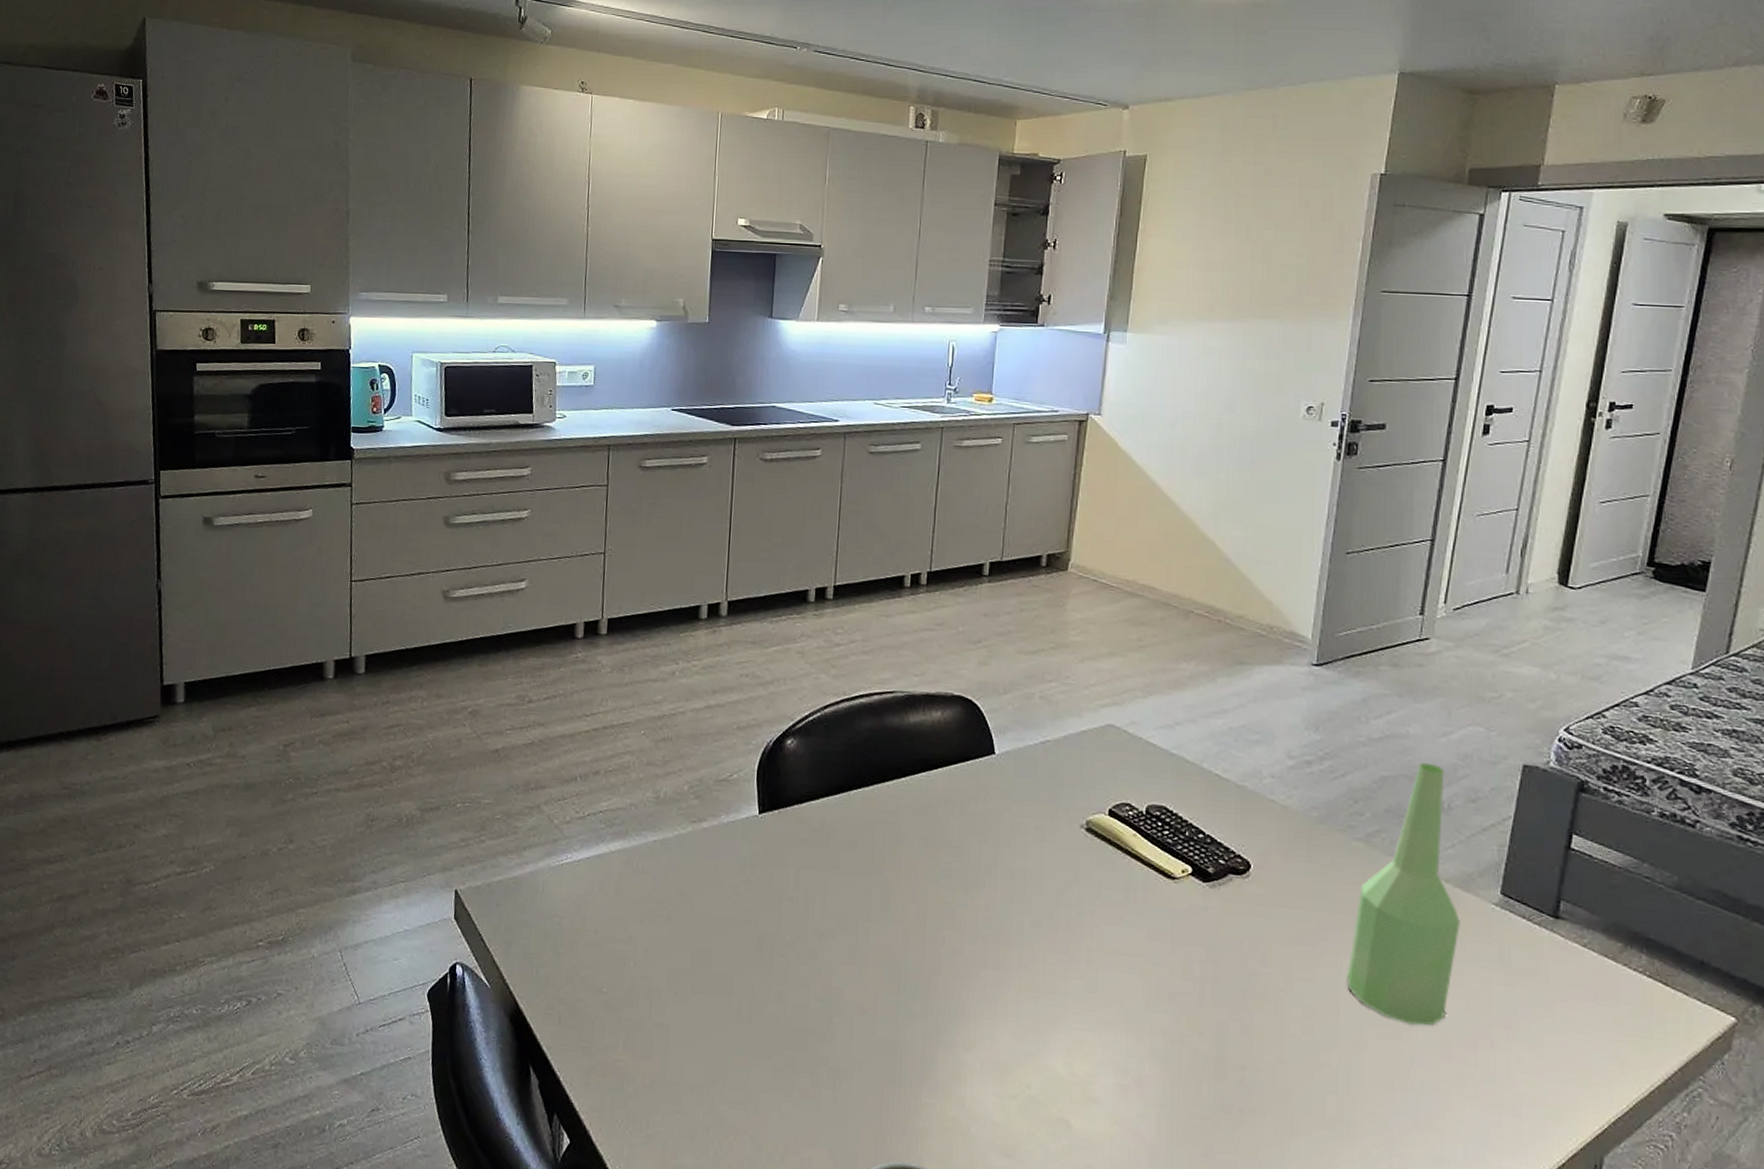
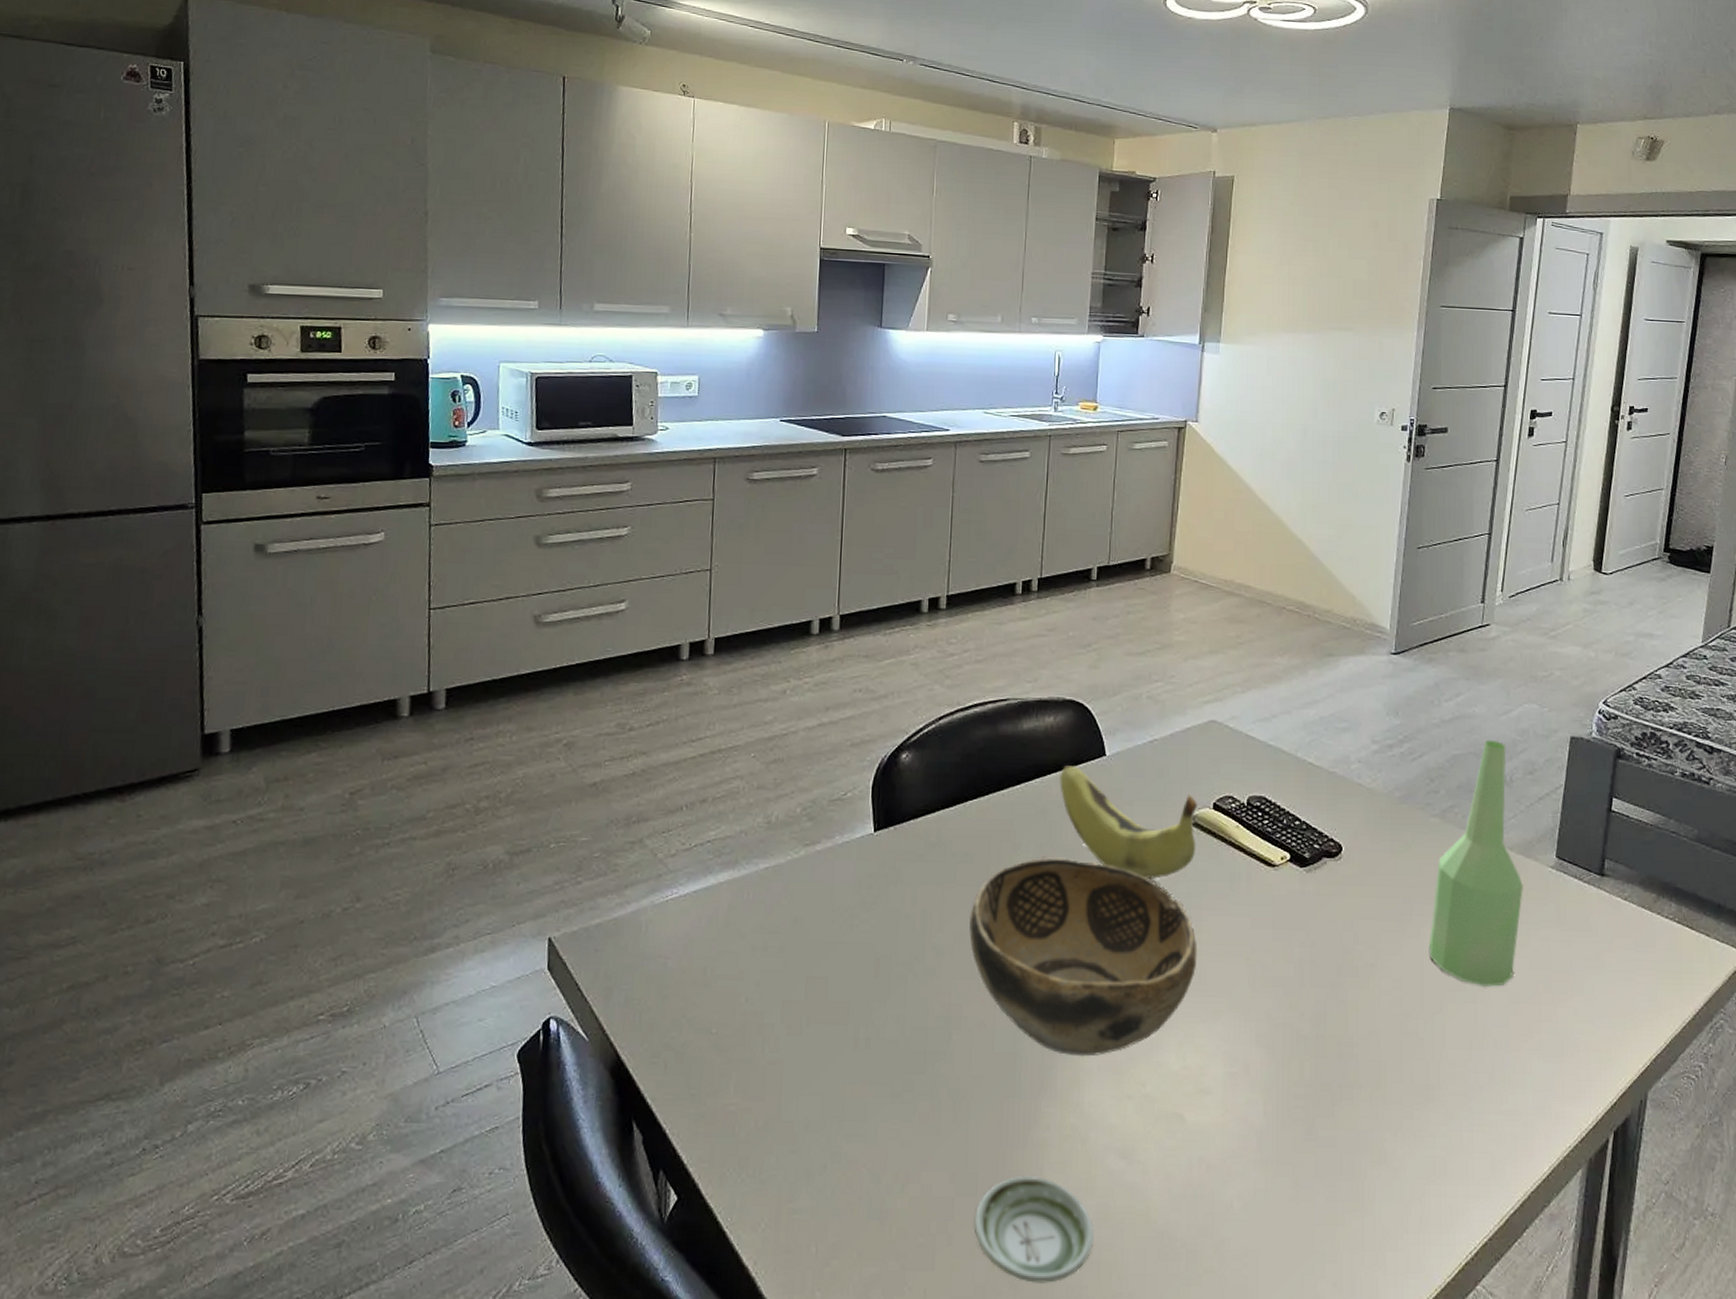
decorative bowl: none [851,851,1089,1053] -> present [968,857,1198,1057]
banana: none [946,761,1091,882] -> present [1060,766,1197,879]

